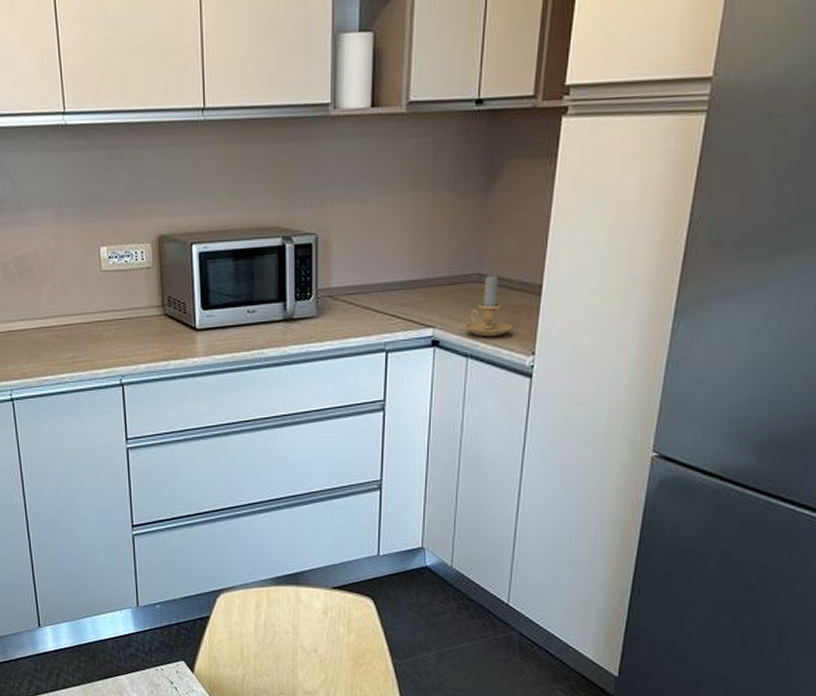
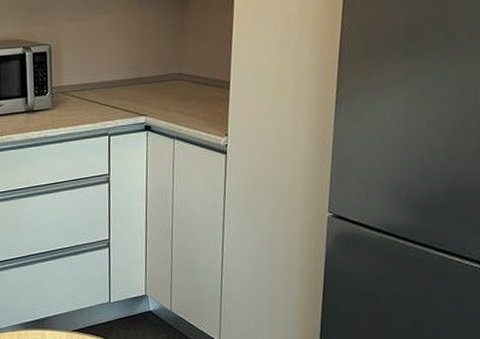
candle: present [464,273,513,337] -> none [170,73,209,123]

